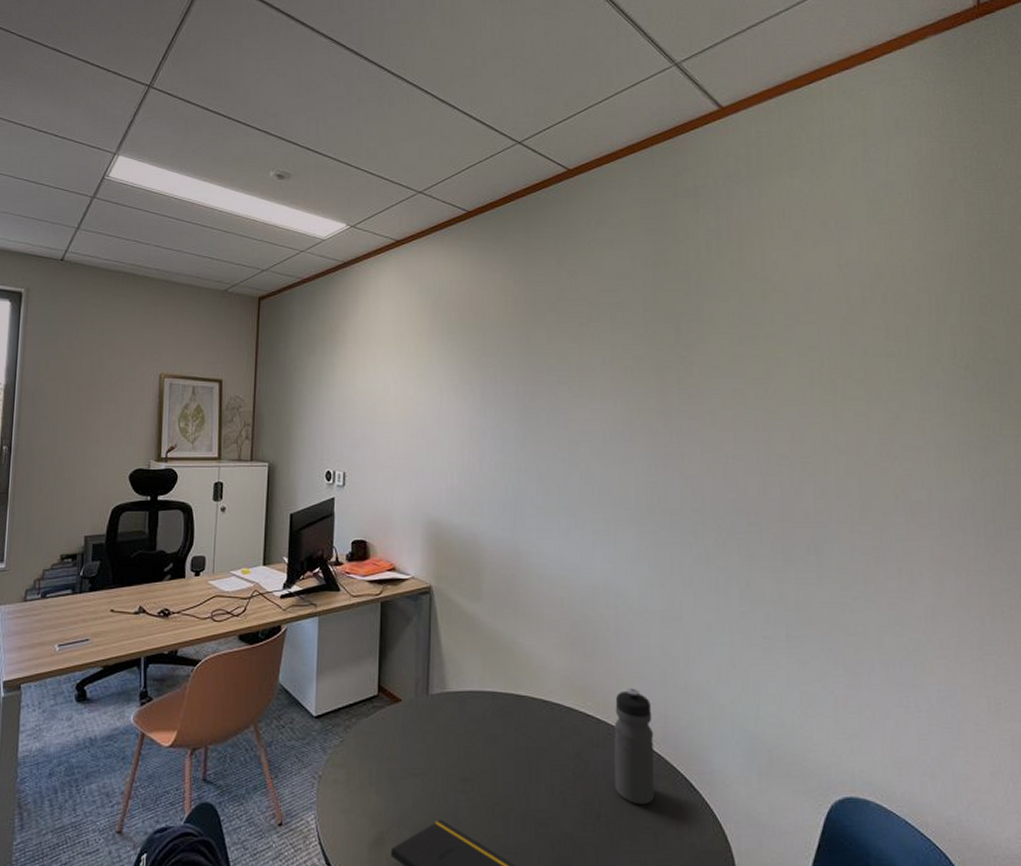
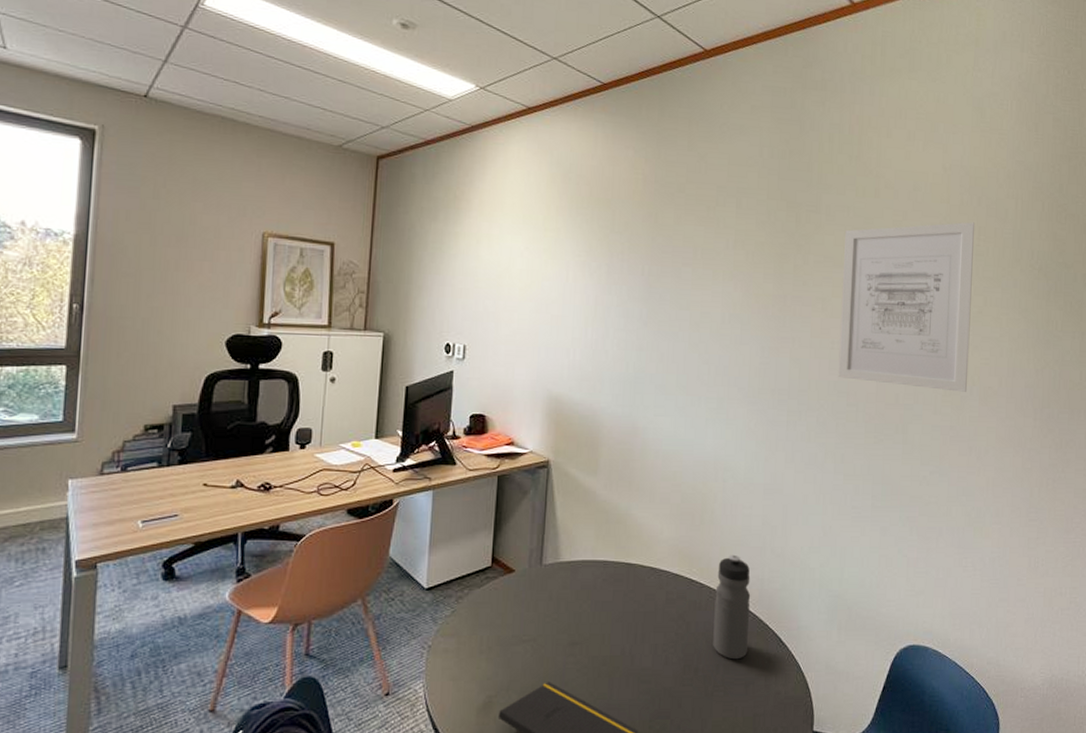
wall art: none [732,321,890,507] -> present [838,222,975,392]

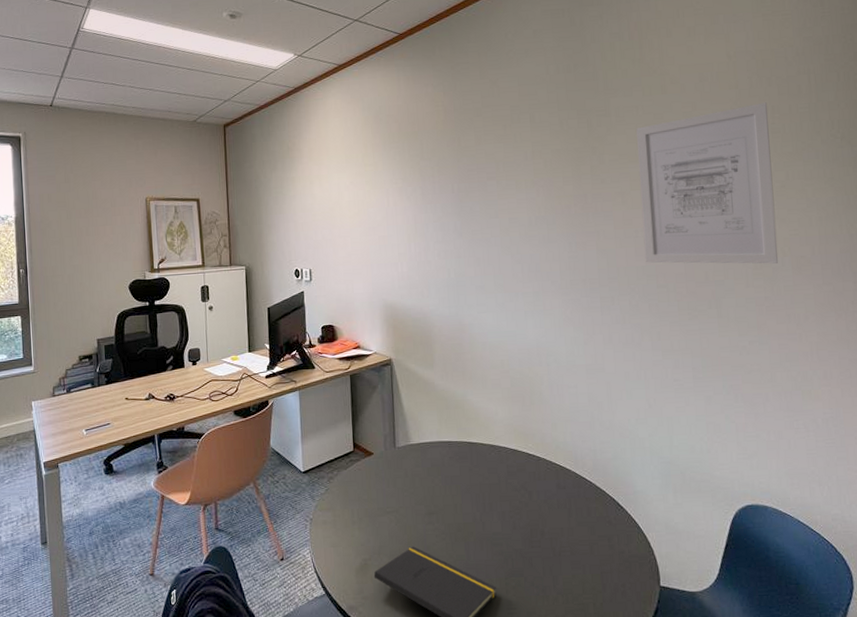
water bottle: present [713,554,751,660] -> none [552,429,588,523]

